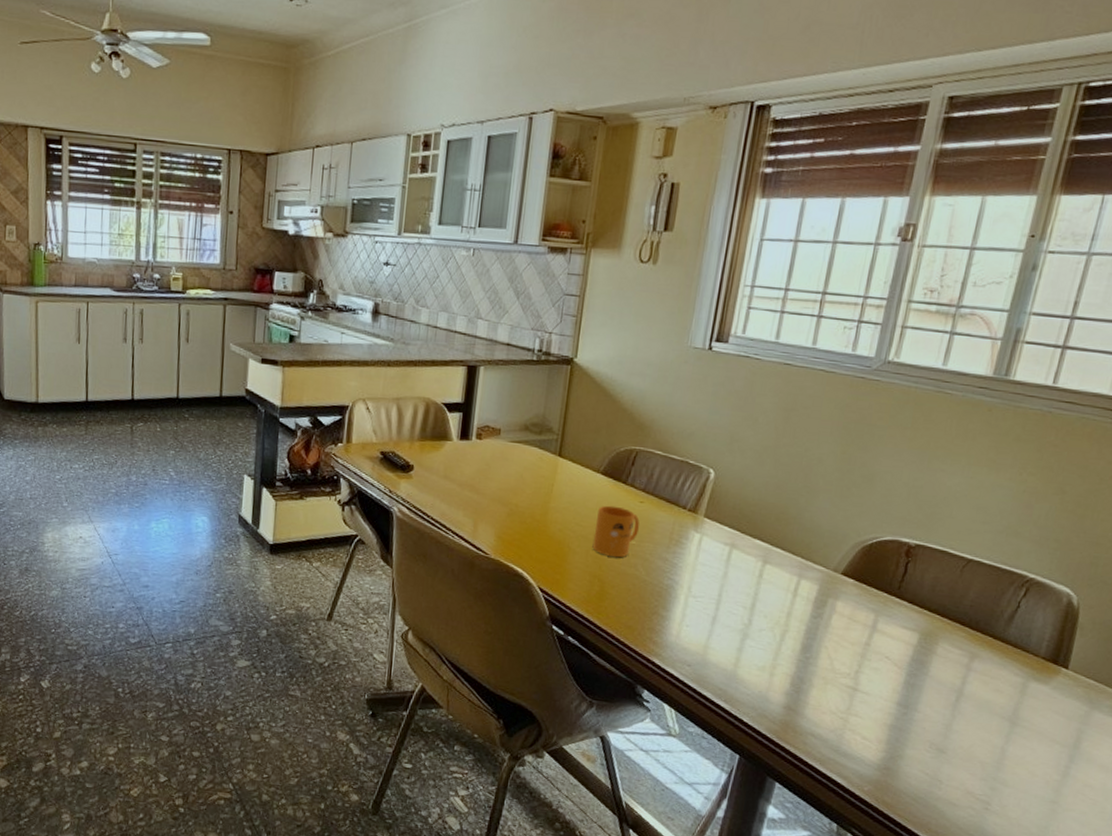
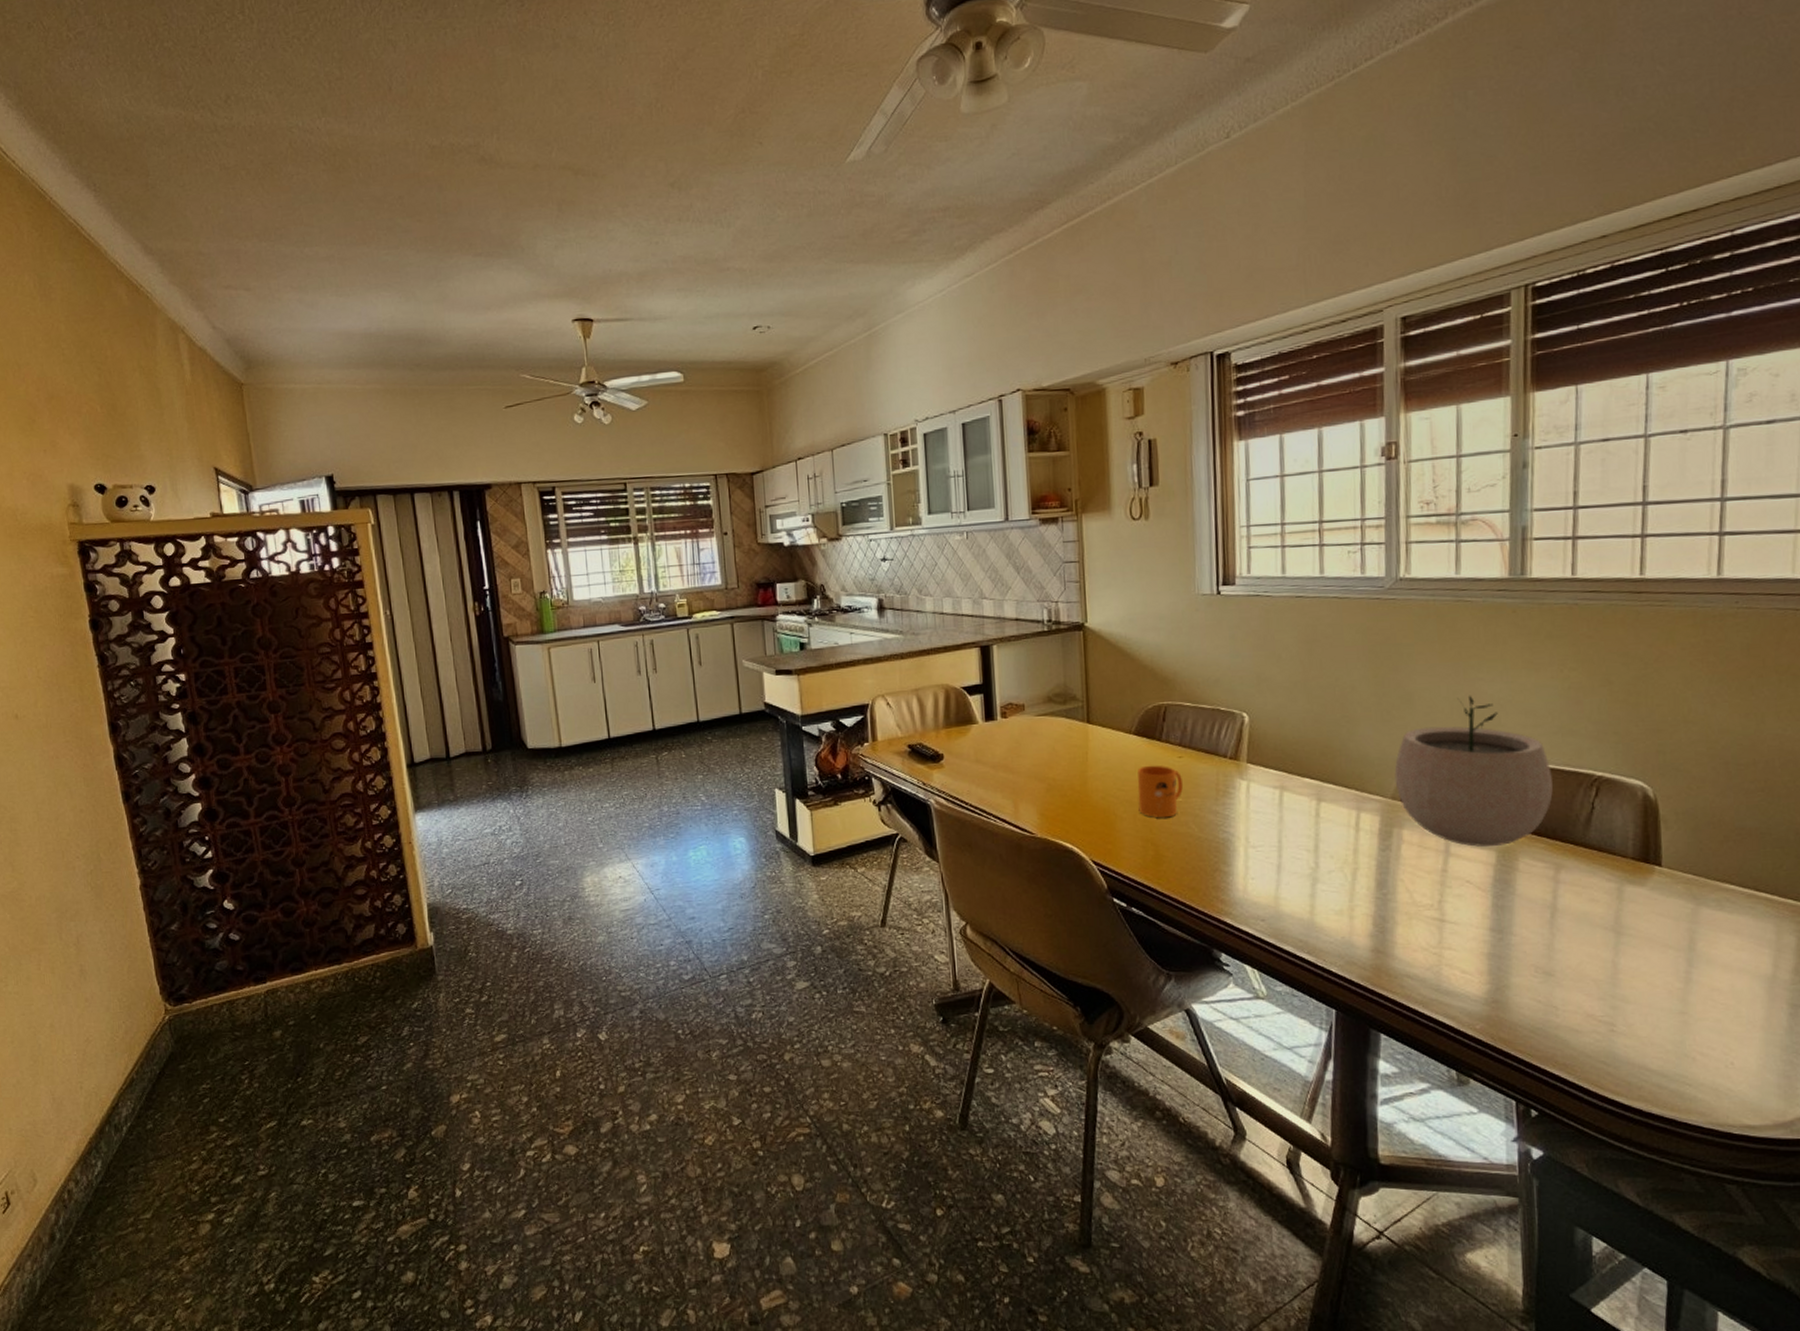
plant pot: none [840,484,989,629] -> present [1394,695,1553,847]

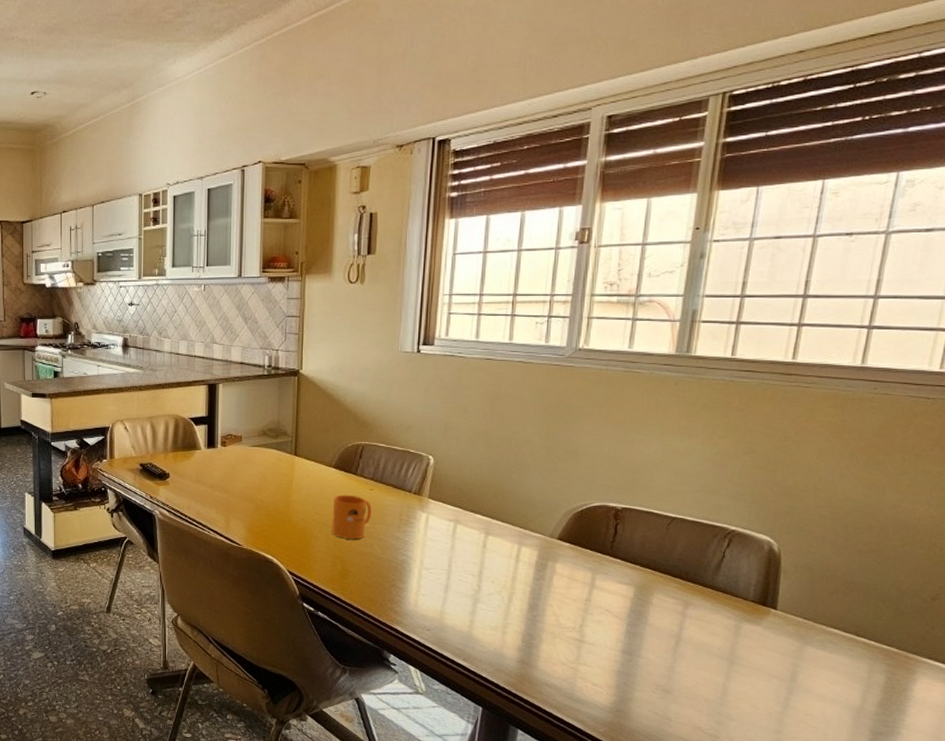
plant pot: present [1394,695,1553,847] -> none [554,453,692,583]

